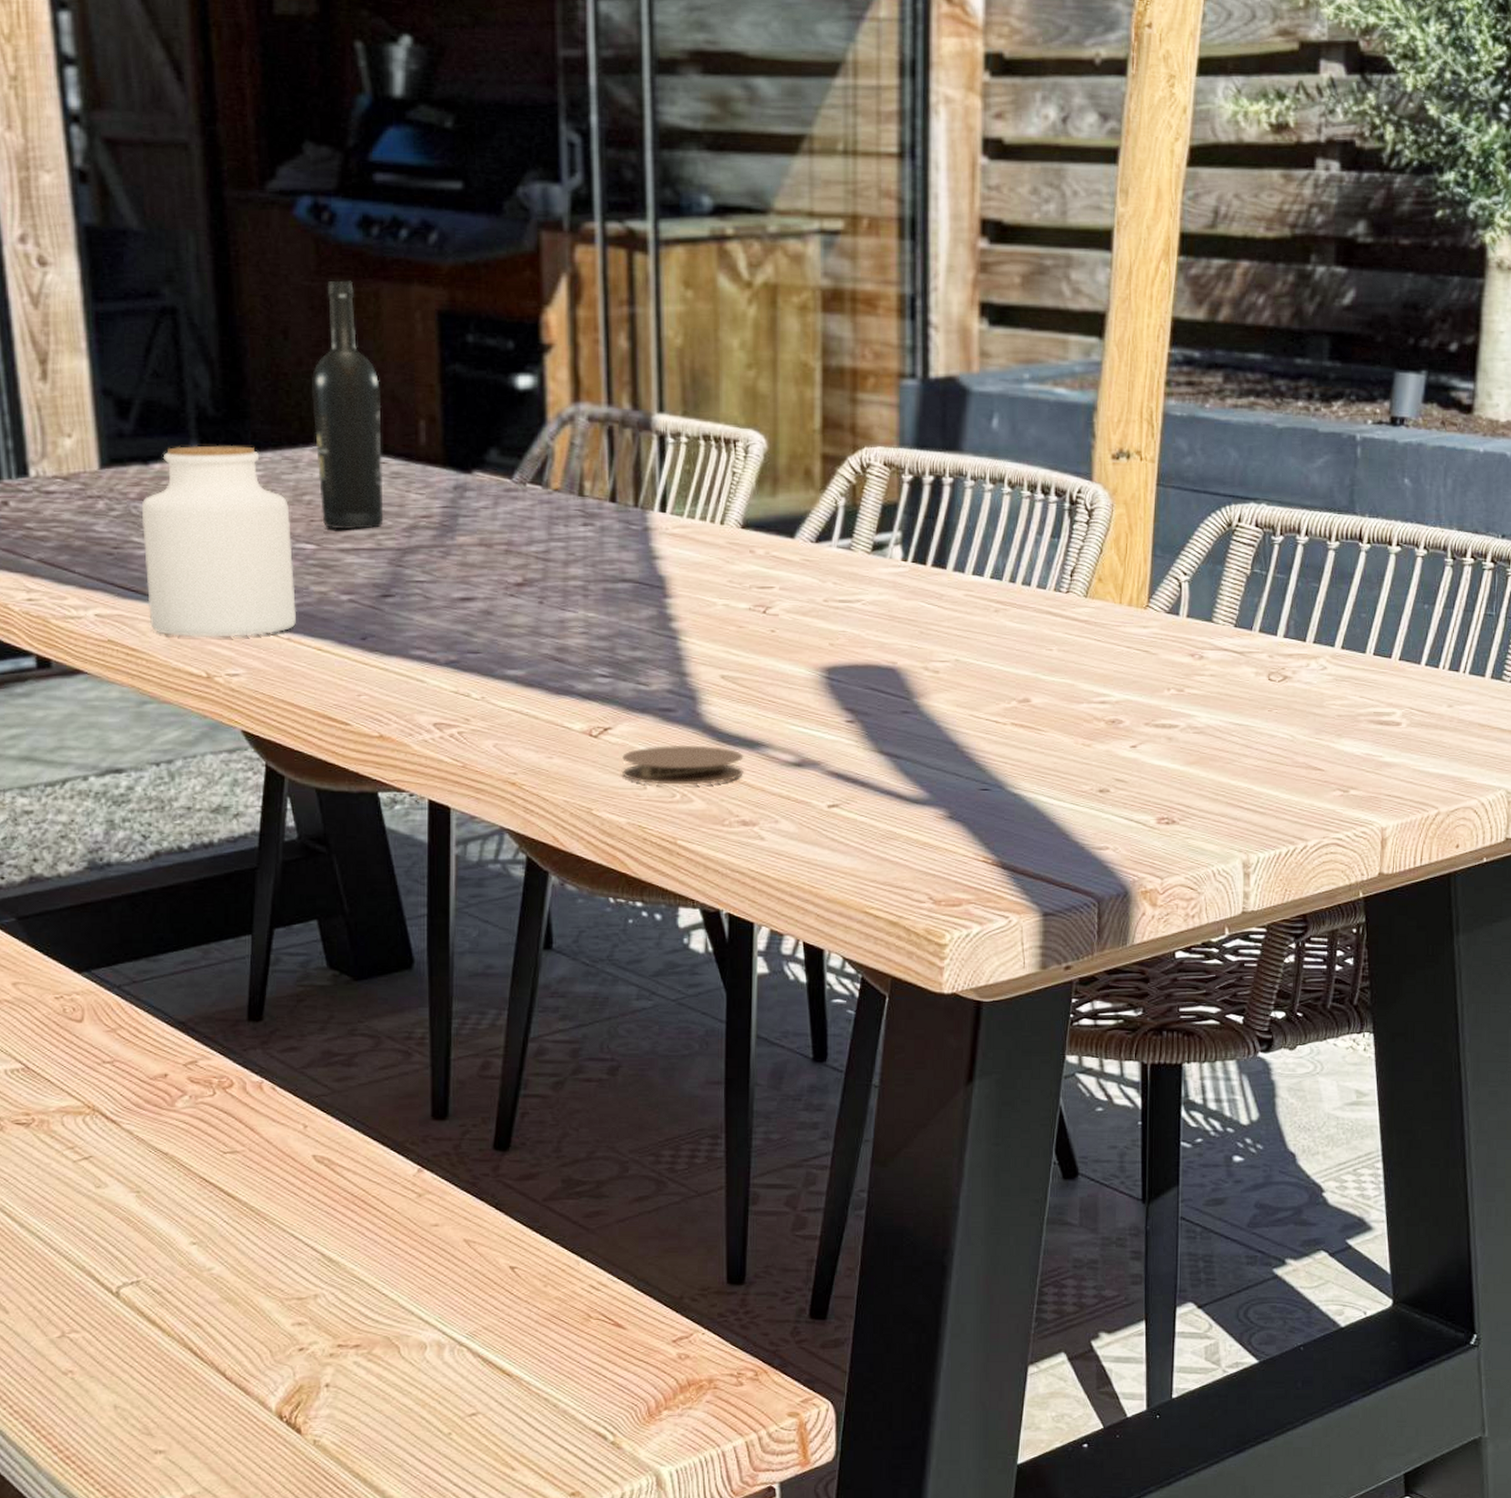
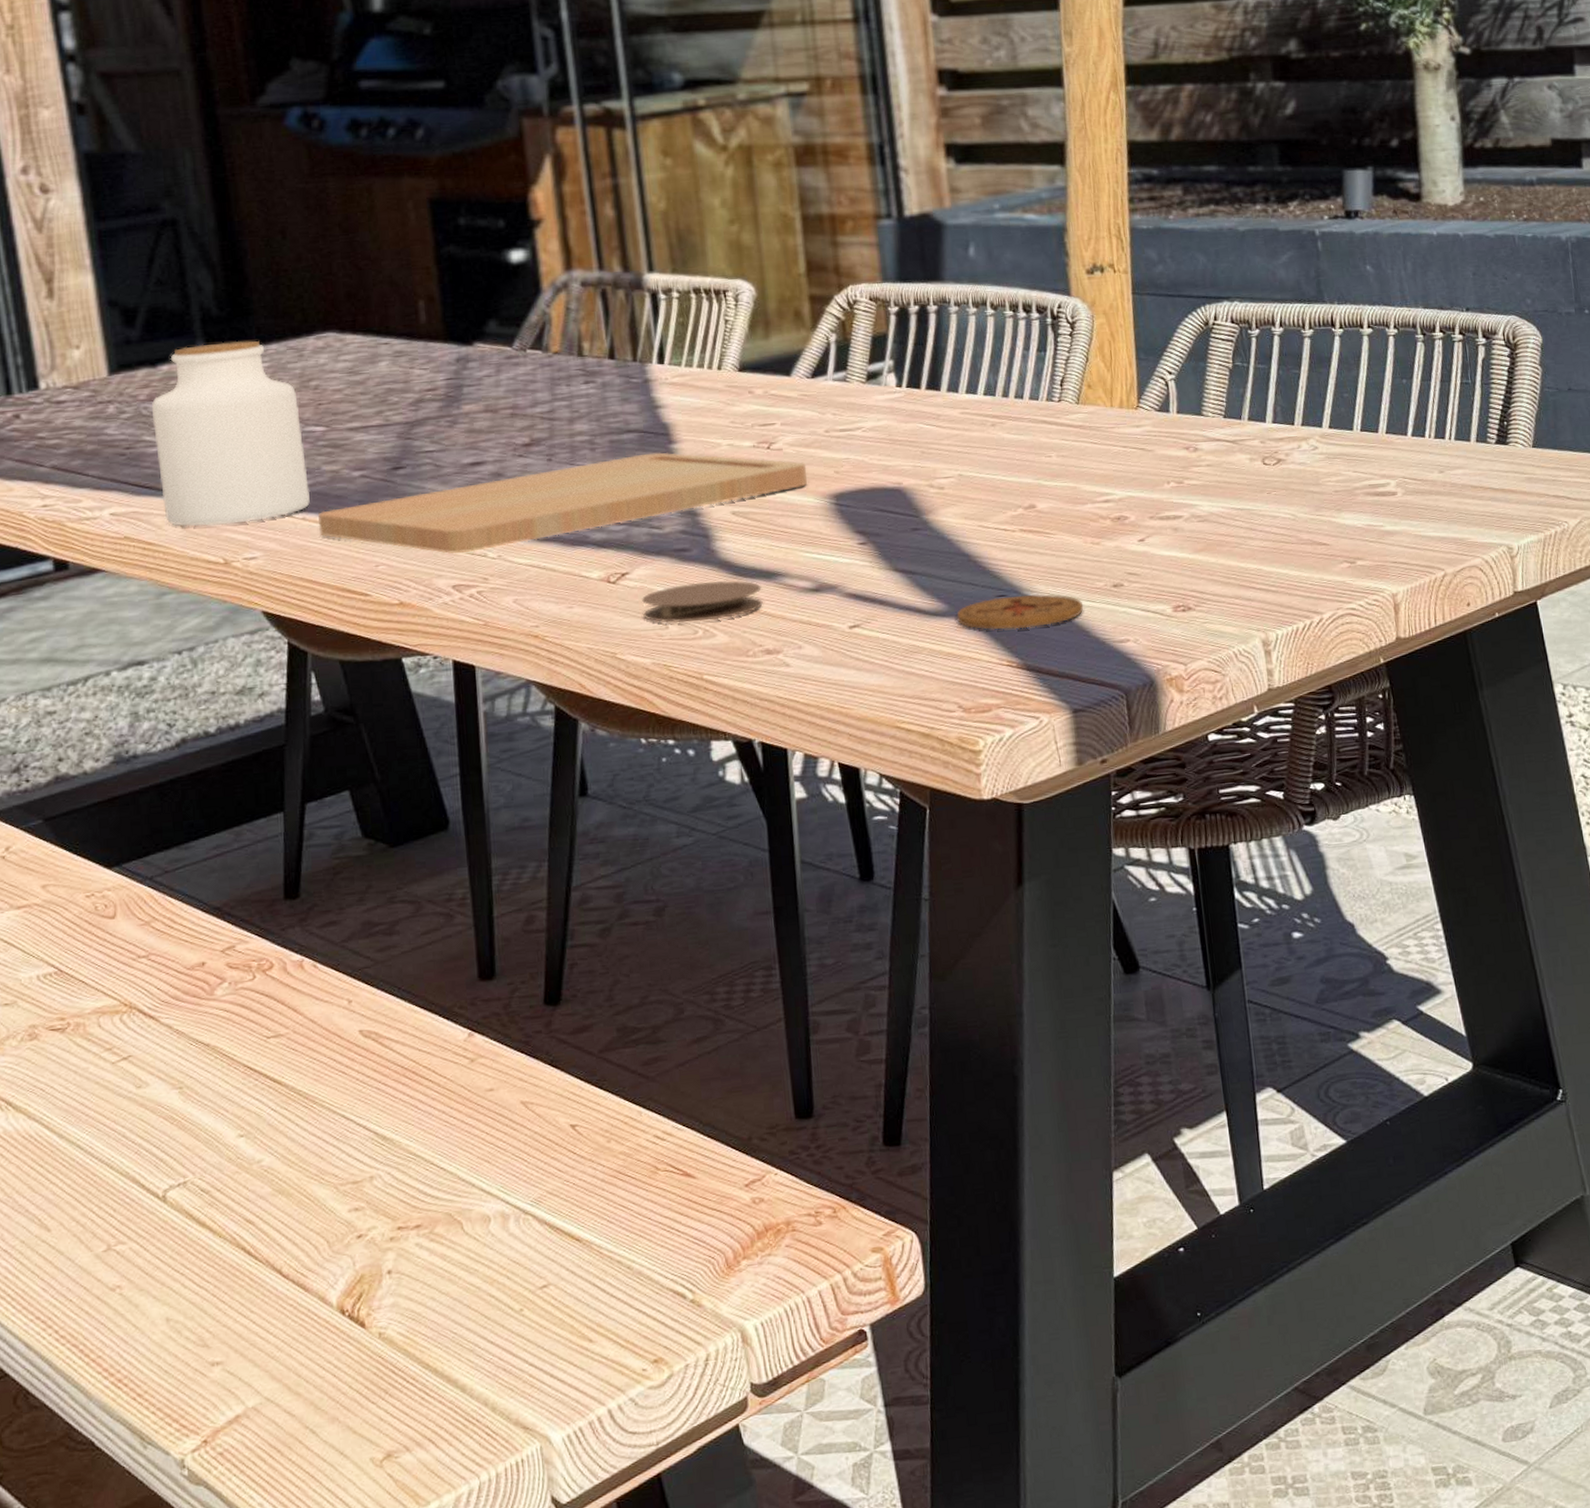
cutting board: none [302,605,801,690] -> present [317,452,808,554]
wine bottle: present [312,280,384,530] -> none [311,179,390,411]
coaster: none [937,791,1066,826] -> present [956,594,1083,630]

